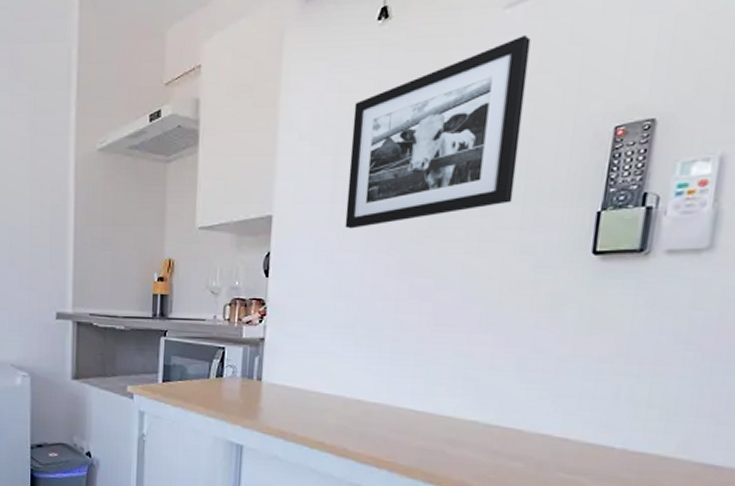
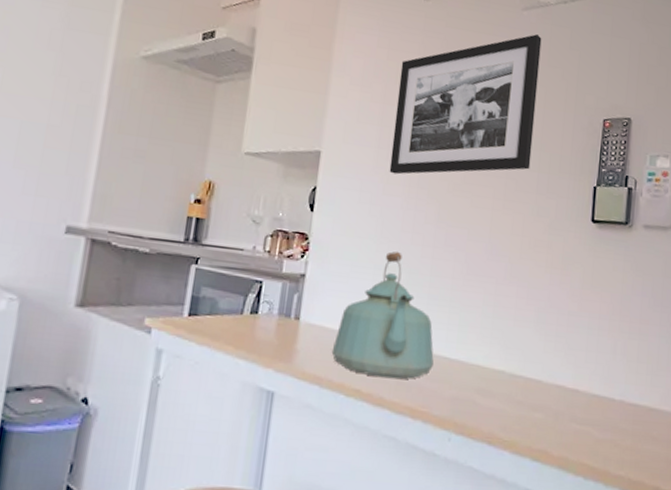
kettle: none [294,308,399,432] -> present [331,251,434,380]

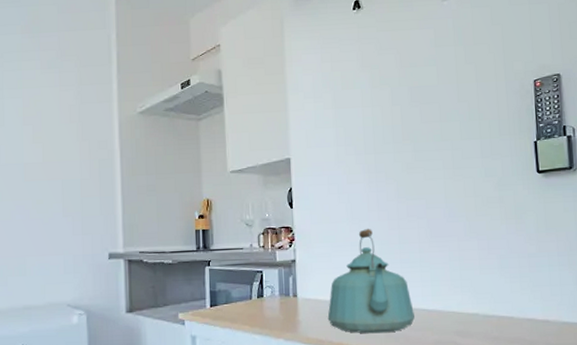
picture frame: present [389,34,542,175] -> none [344,19,472,165]

